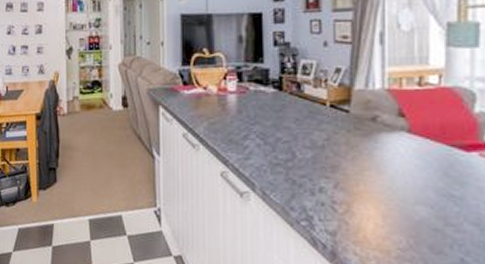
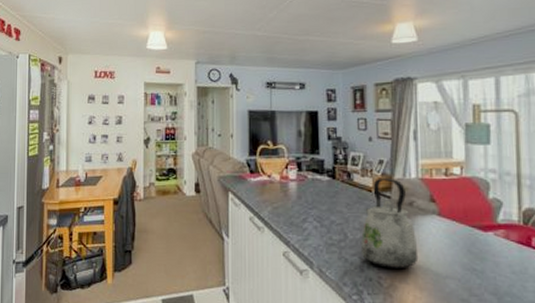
kettle: none [311,88,382,193] -> present [360,177,419,268]

